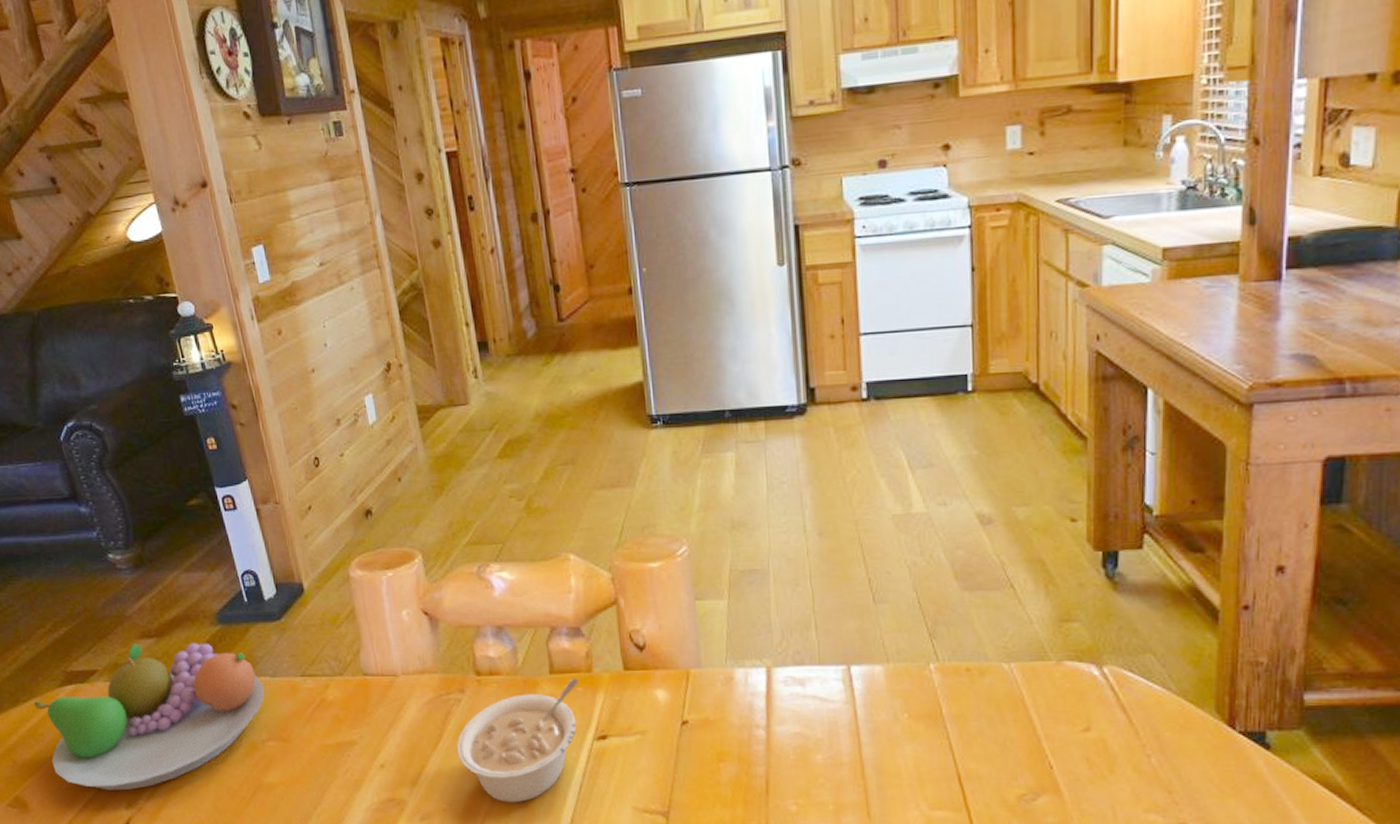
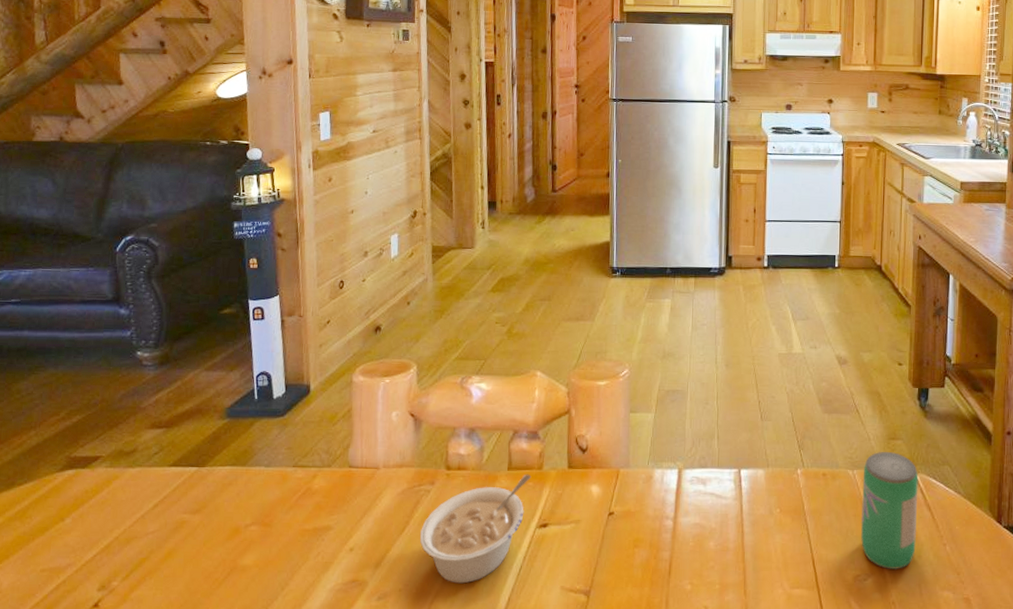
fruit bowl: present [33,643,265,791] -> none [29,433,257,572]
beverage can: none [1024,638,1107,787] -> present [861,452,918,569]

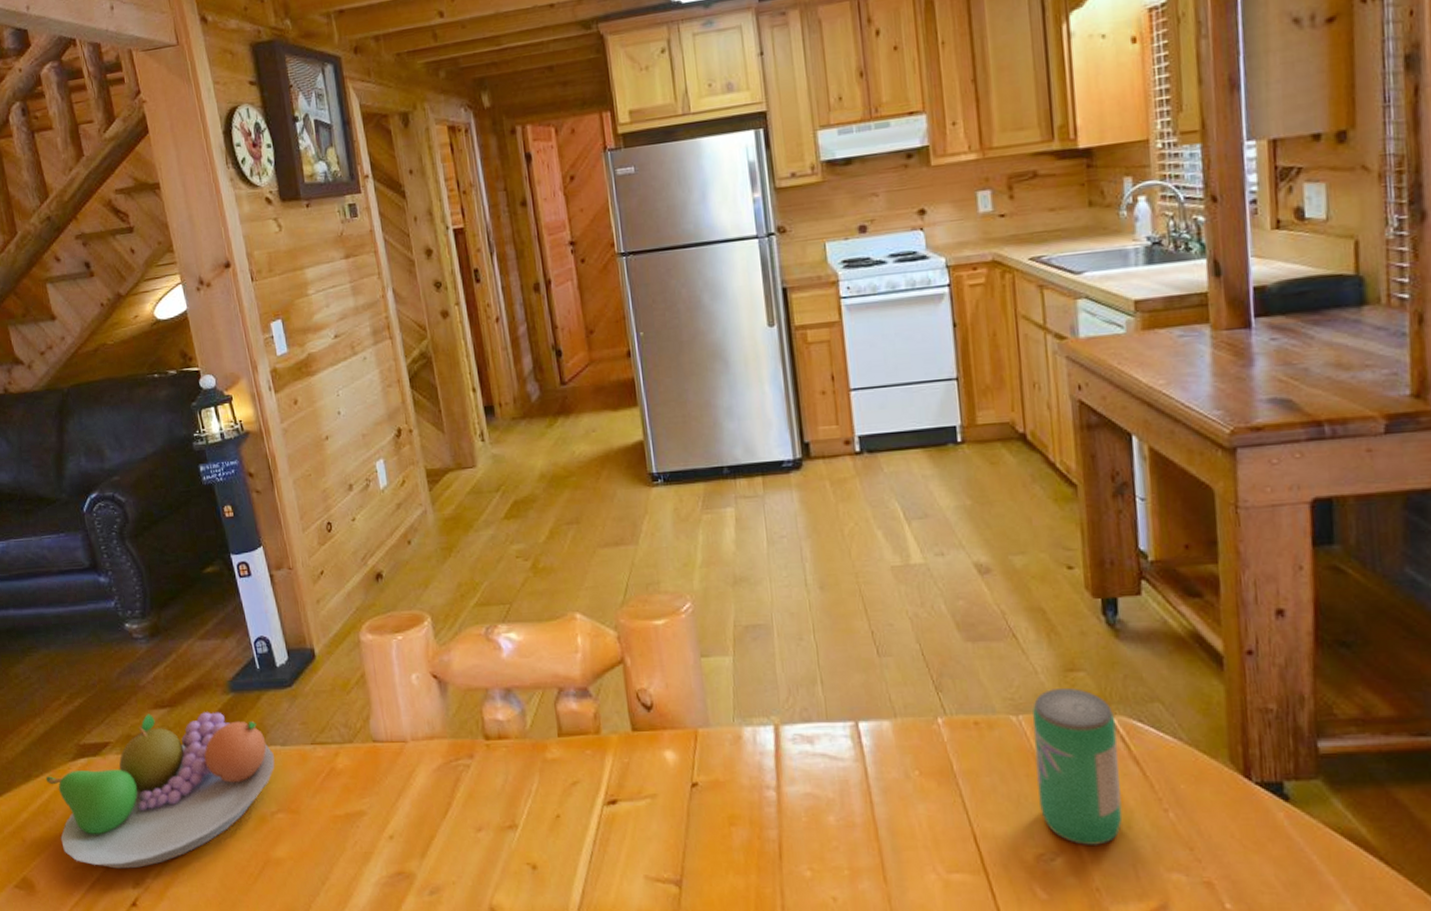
fruit bowl: none [29,433,257,572] -> present [45,712,275,869]
legume: present [419,474,532,584] -> none [465,740,588,874]

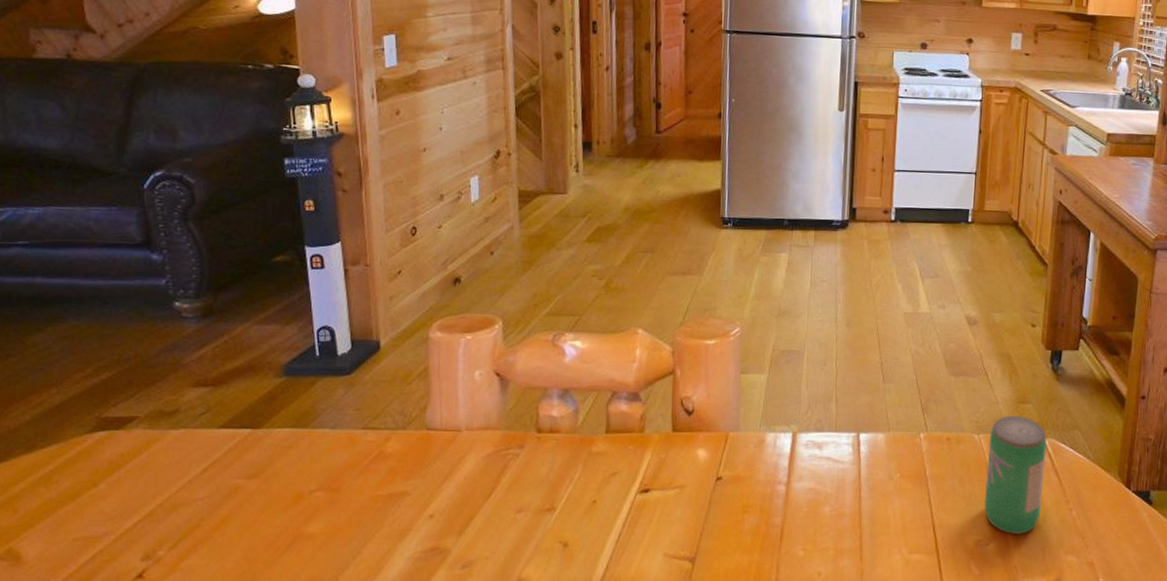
fruit bowl: present [45,712,275,869] -> none [53,391,321,541]

